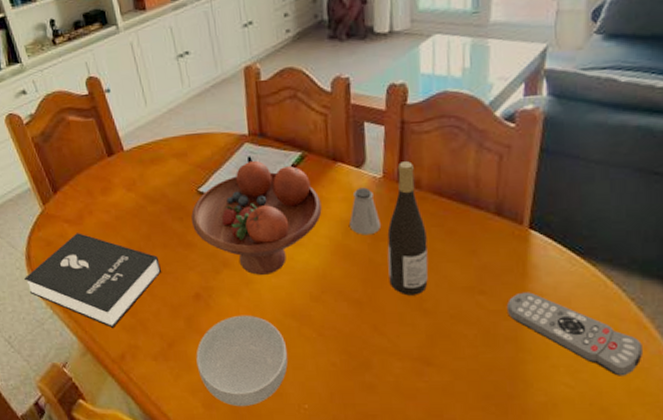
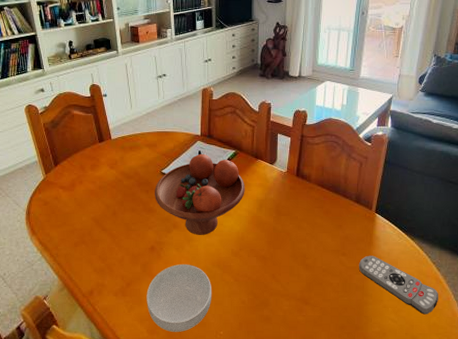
booklet: present [24,233,161,328] -> none [23,197,128,270]
saltshaker: present [349,187,381,235] -> none [263,178,283,211]
wine bottle: present [387,161,429,296] -> none [285,162,312,255]

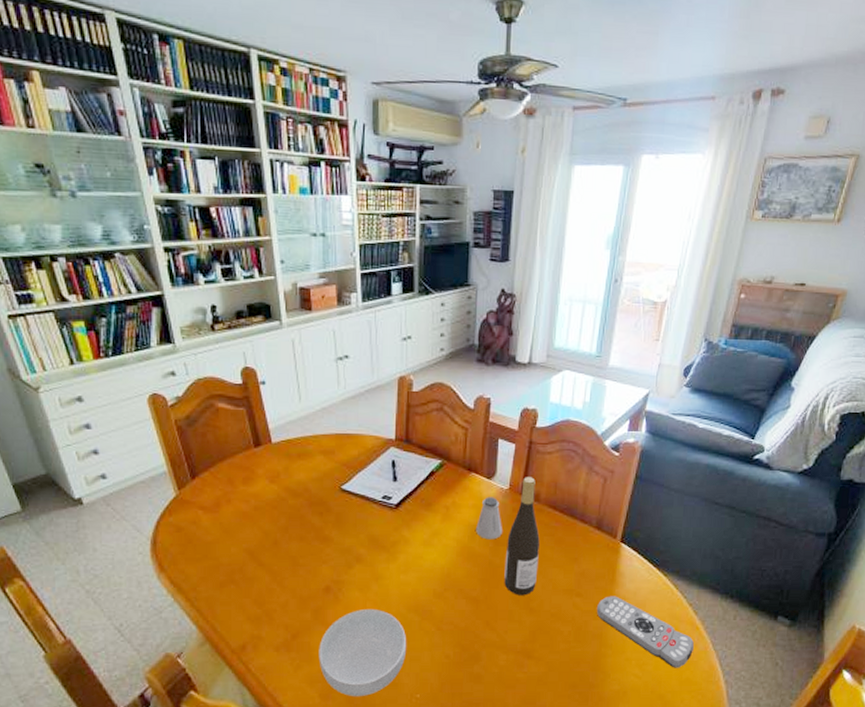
fruit bowl: present [155,153,245,235] -> none [331,464,454,571]
saltshaker: none [263,178,283,211] -> present [476,497,502,540]
wine bottle: none [285,162,312,255] -> present [504,477,540,595]

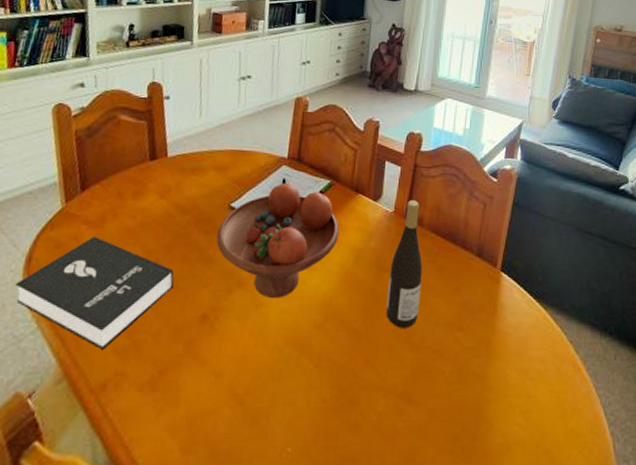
booklet: none [147,520,294,618] -> present [16,236,174,349]
cereal bowl: present [319,608,407,696] -> none [184,340,282,449]
fruit bowl: none [331,464,454,571] -> present [216,182,340,298]
saltshaker: present [476,497,502,540] -> none [360,219,386,265]
remote control: present [596,596,694,668] -> none [478,330,577,417]

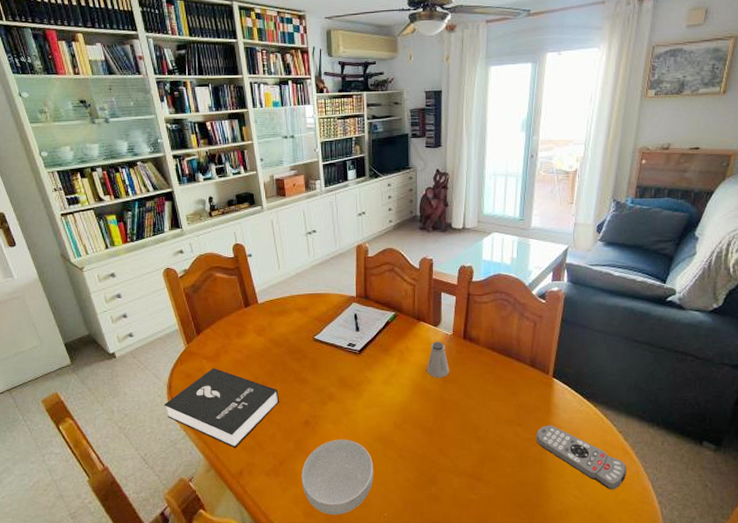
cereal bowl: none [184,340,282,449] -> present [301,439,374,515]
fruit bowl: present [216,182,340,298] -> none [307,316,407,407]
saltshaker: none [360,219,386,265] -> present [427,341,449,378]
wine bottle: present [386,200,423,328] -> none [453,324,482,426]
remote control: none [478,330,577,417] -> present [535,425,626,490]

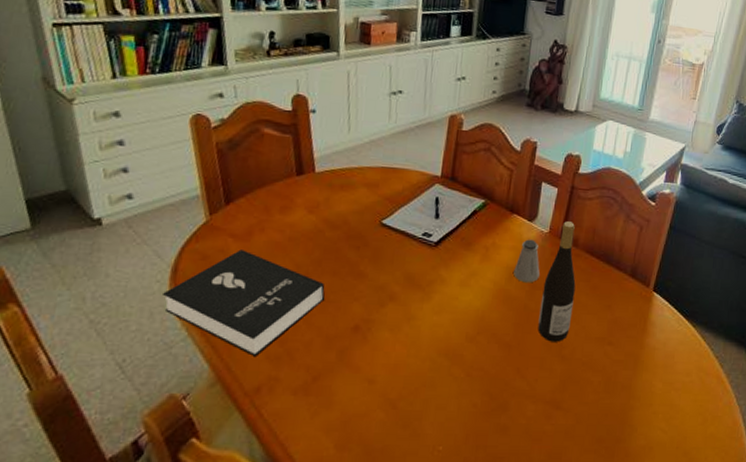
cereal bowl: present [301,439,374,515] -> none [338,351,434,447]
wine bottle: none [453,324,482,426] -> present [538,221,576,342]
remote control: present [535,425,626,490] -> none [626,345,719,423]

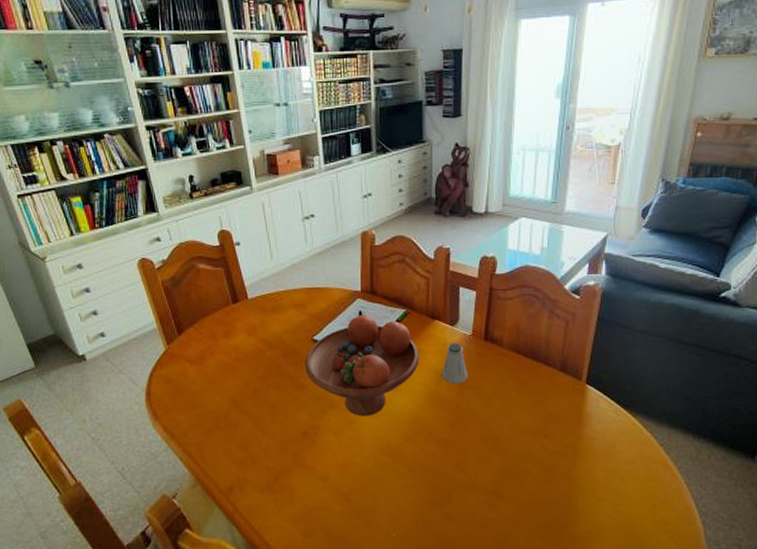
booklet: present [163,249,325,356] -> none [143,372,273,461]
fruit bowl: none [368,201,493,312] -> present [305,314,419,416]
wine bottle: present [538,221,576,342] -> none [471,322,505,438]

